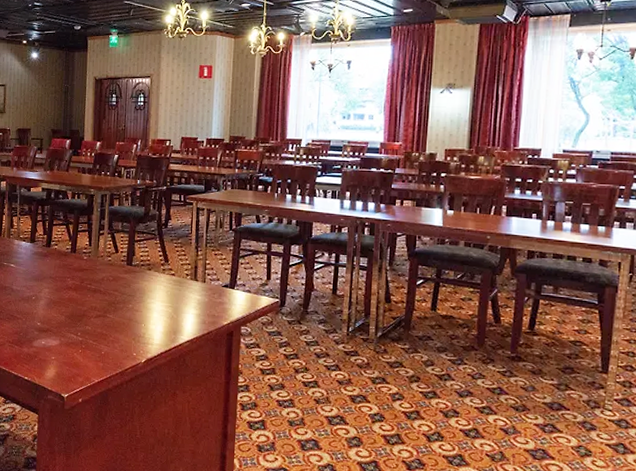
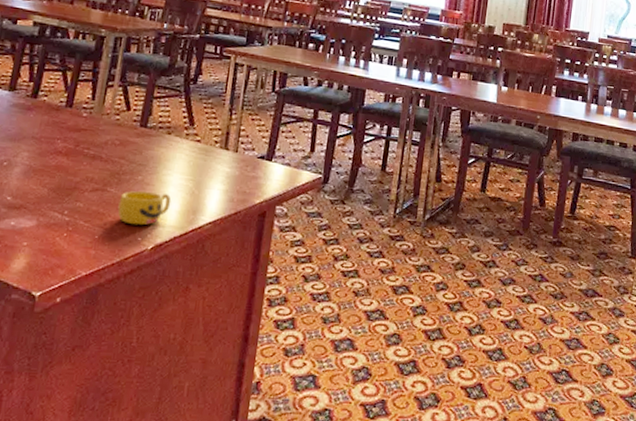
cup: none [116,316,156,344] -> present [118,191,172,226]

